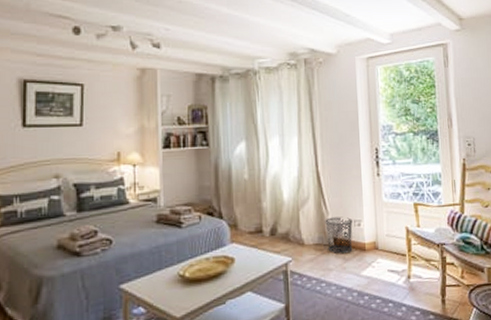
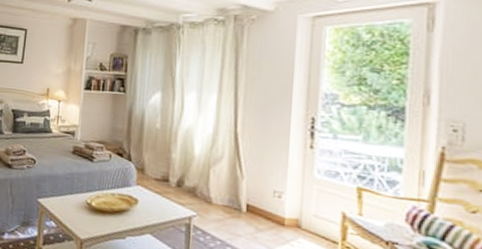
waste bin: present [325,216,353,254] -> none [238,182,272,224]

